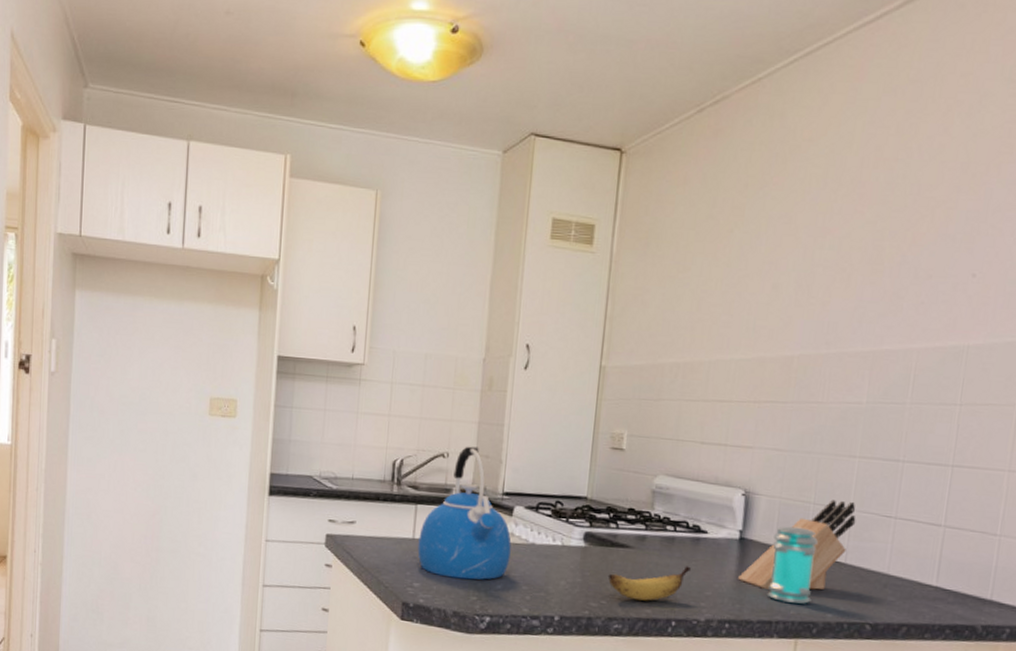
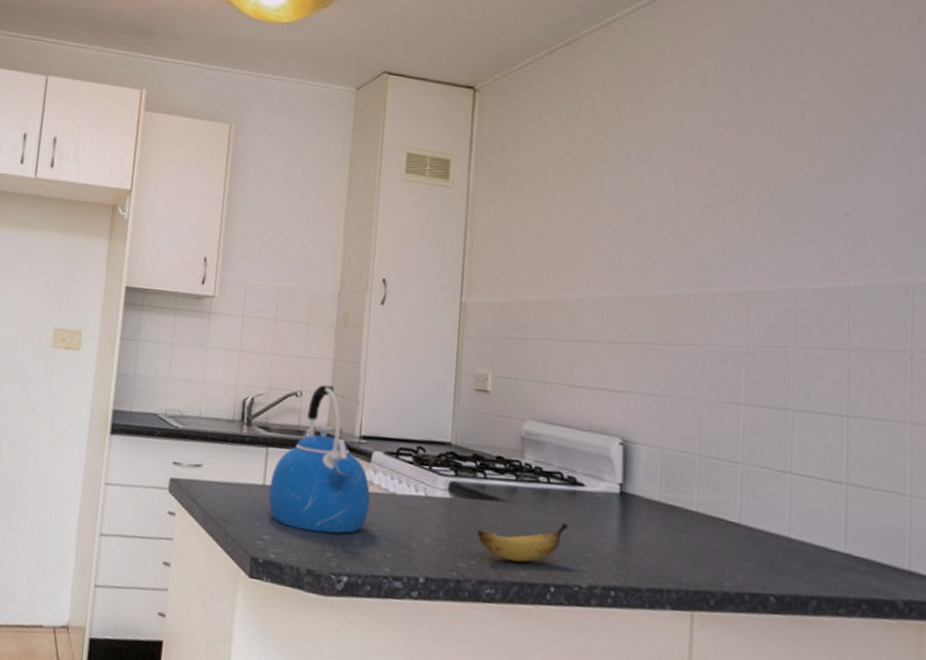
knife block: present [738,499,856,590] -> none [621,451,747,554]
jar: present [767,526,818,604] -> none [655,480,707,570]

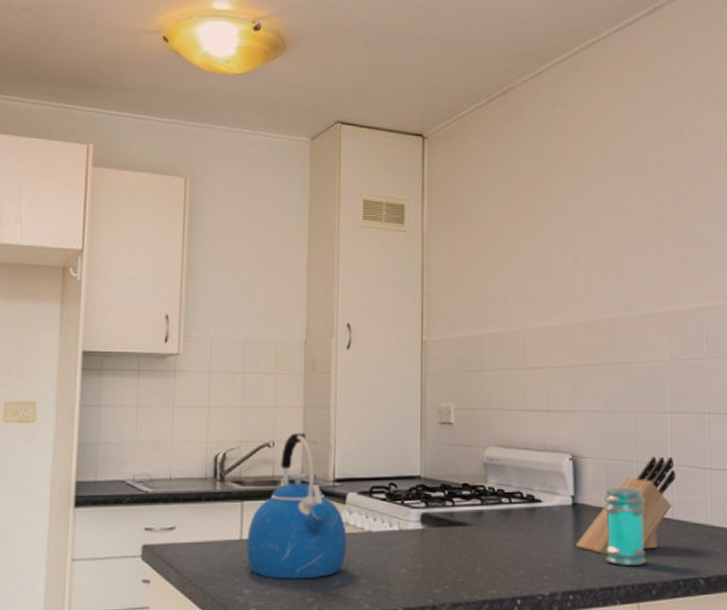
banana: present [476,522,568,563] -> none [448,538,529,581]
knife block: none [621,451,747,554] -> present [576,456,676,554]
jar: none [655,480,707,570] -> present [604,487,647,565]

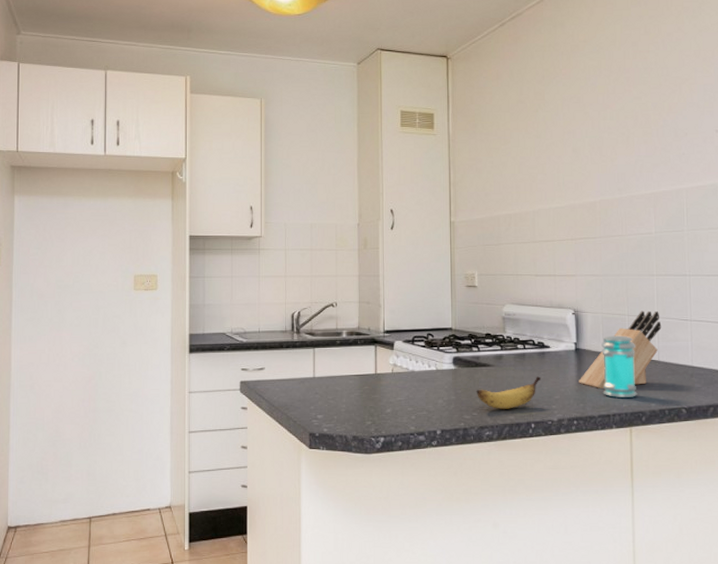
kettle: present [246,433,347,579] -> none [318,295,395,407]
banana: none [448,538,529,581] -> present [476,376,540,409]

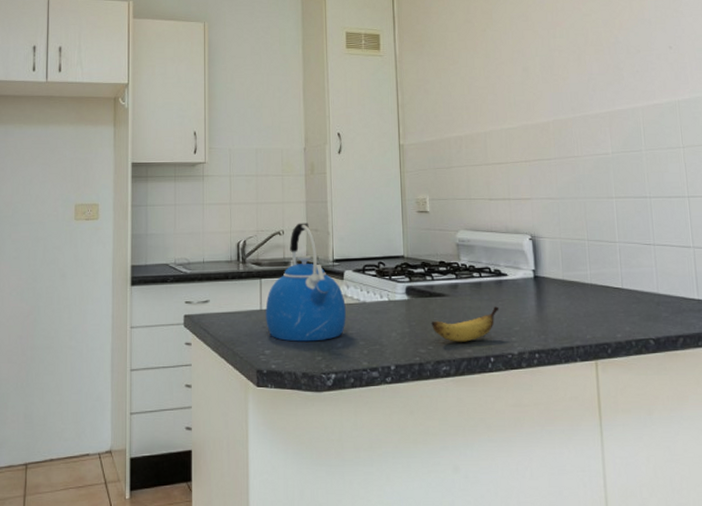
kettle: none [318,295,395,407] -> present [265,223,346,342]
knife block: present [579,310,662,388] -> none [539,235,624,319]
jar: present [601,335,638,397] -> none [561,262,602,328]

